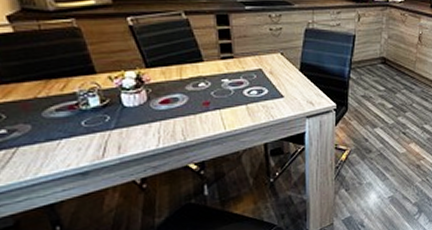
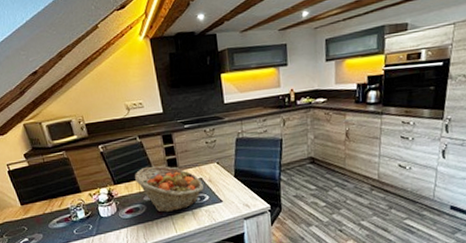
fruit basket: none [176,49,263,105] -> present [135,166,204,213]

